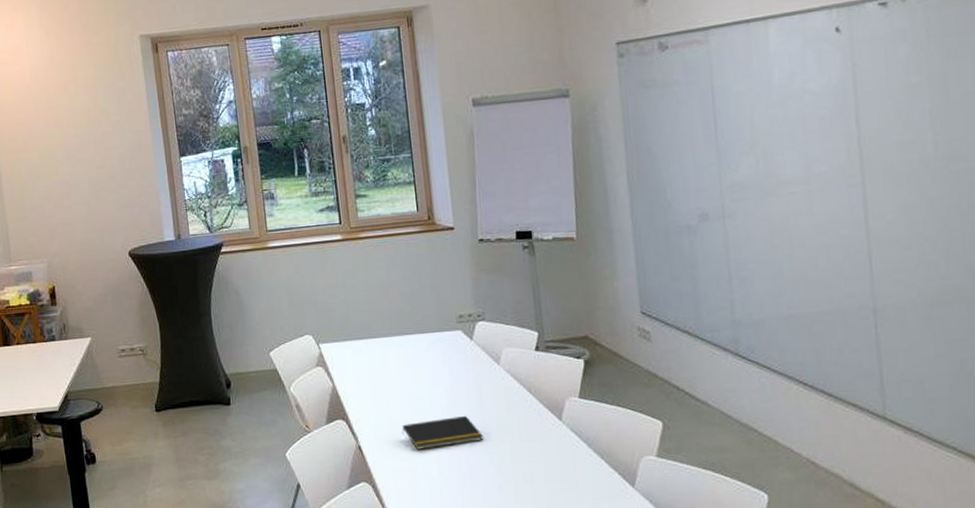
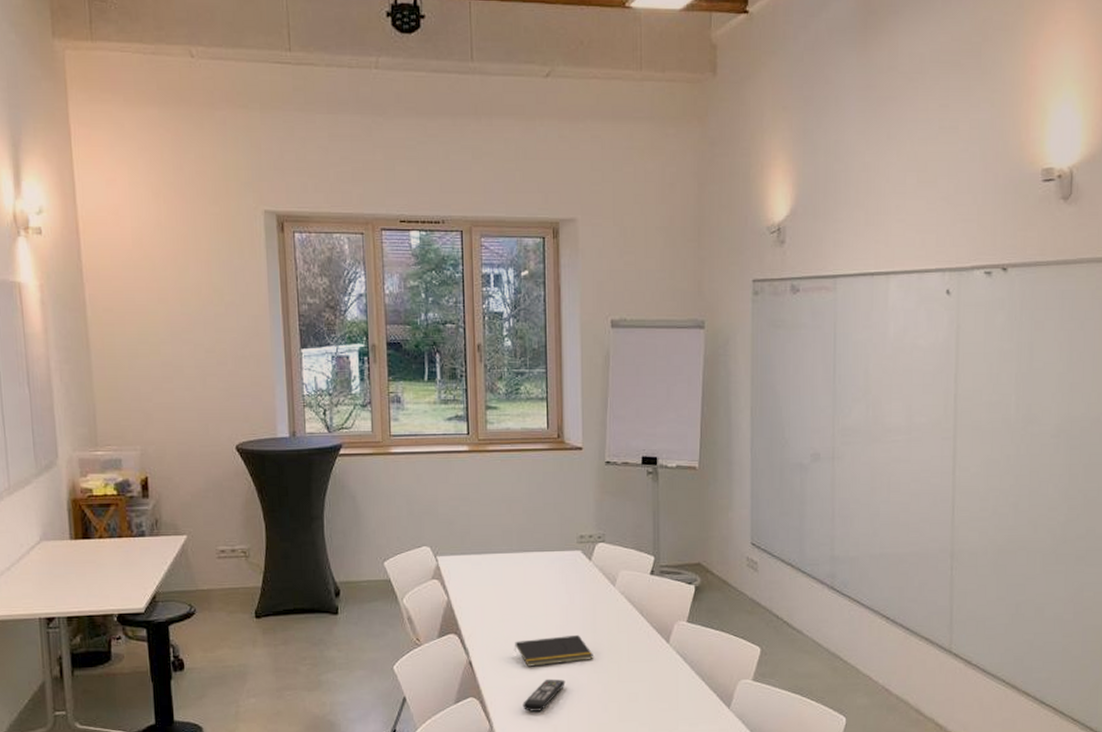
remote control: none [415,461,457,495] -> present [523,679,566,711]

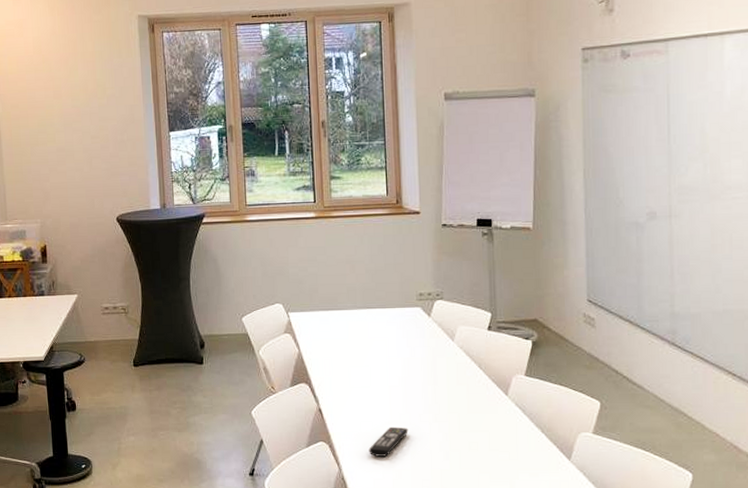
notepad: present [514,634,593,667] -> none [359,385,434,415]

